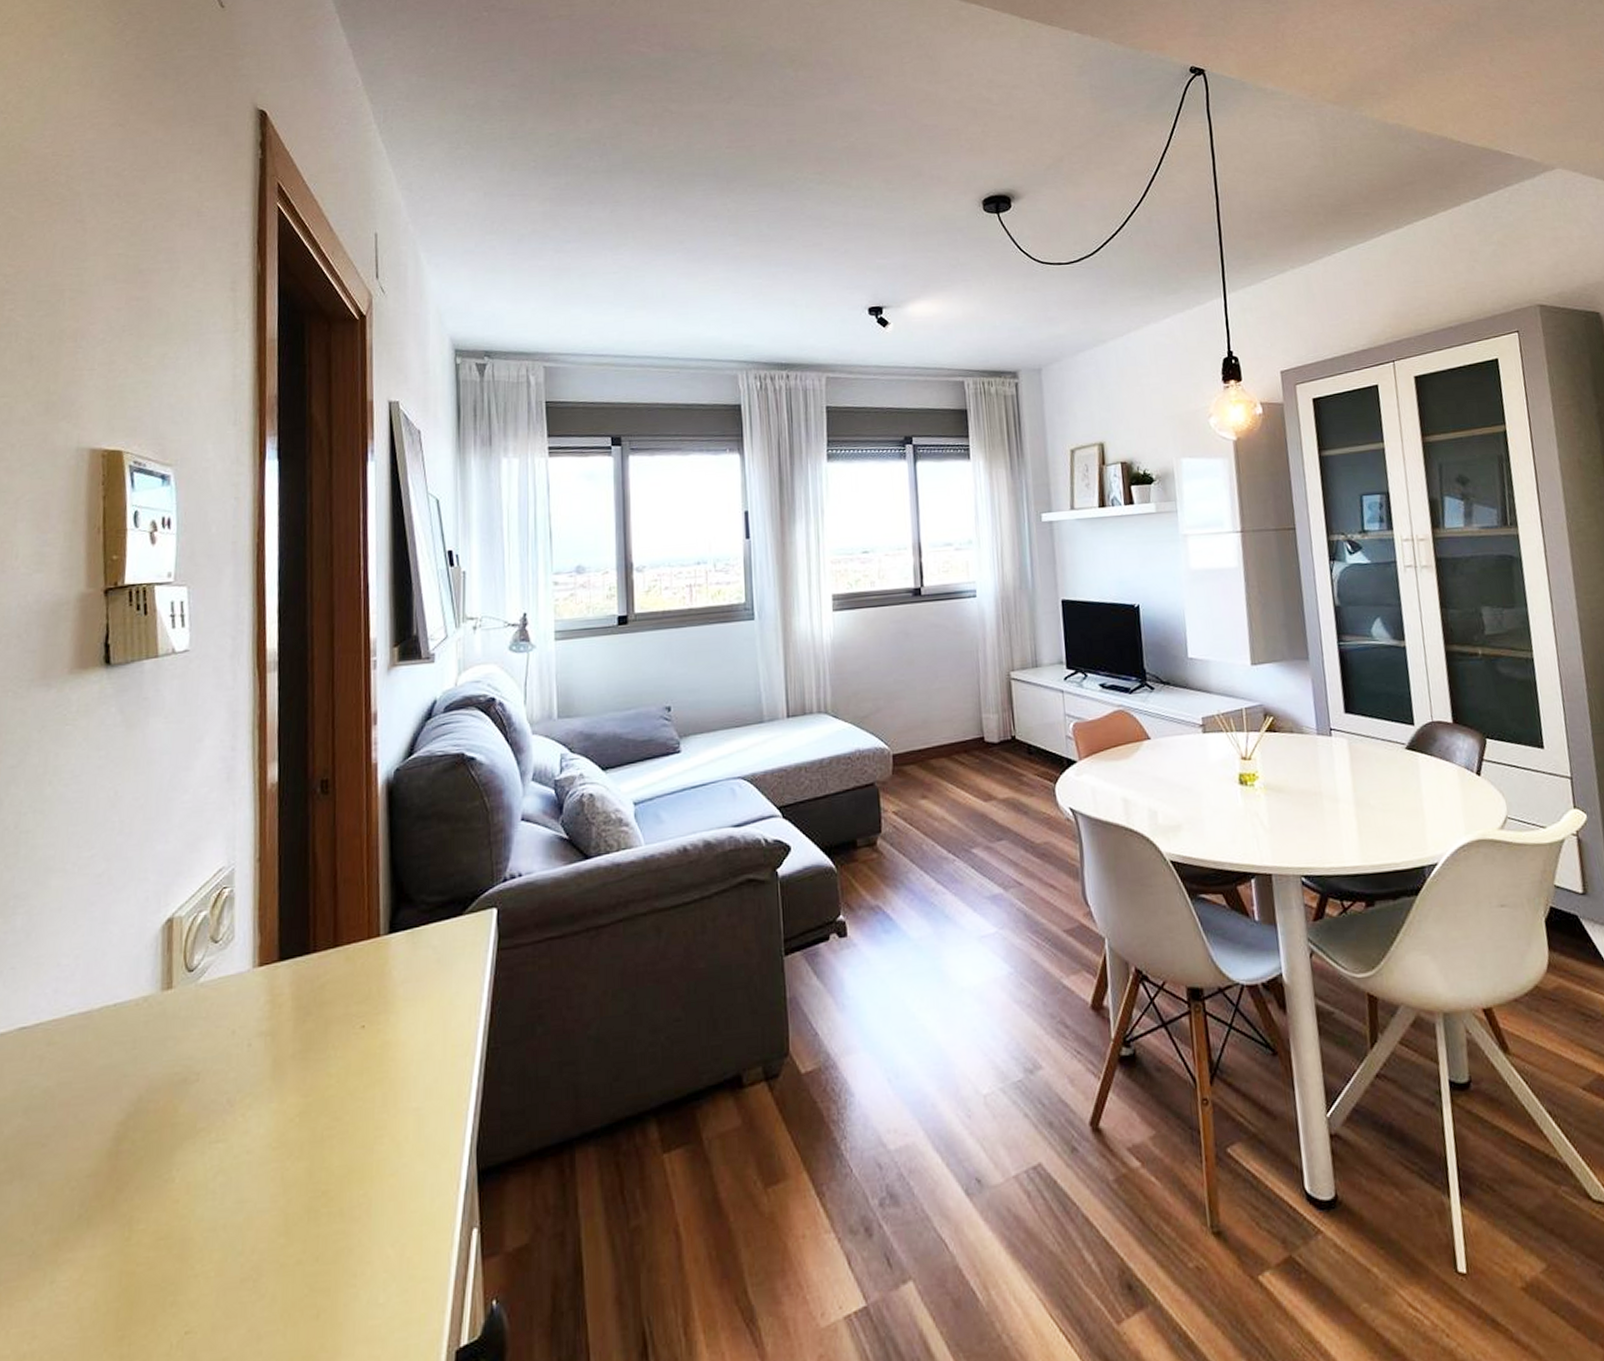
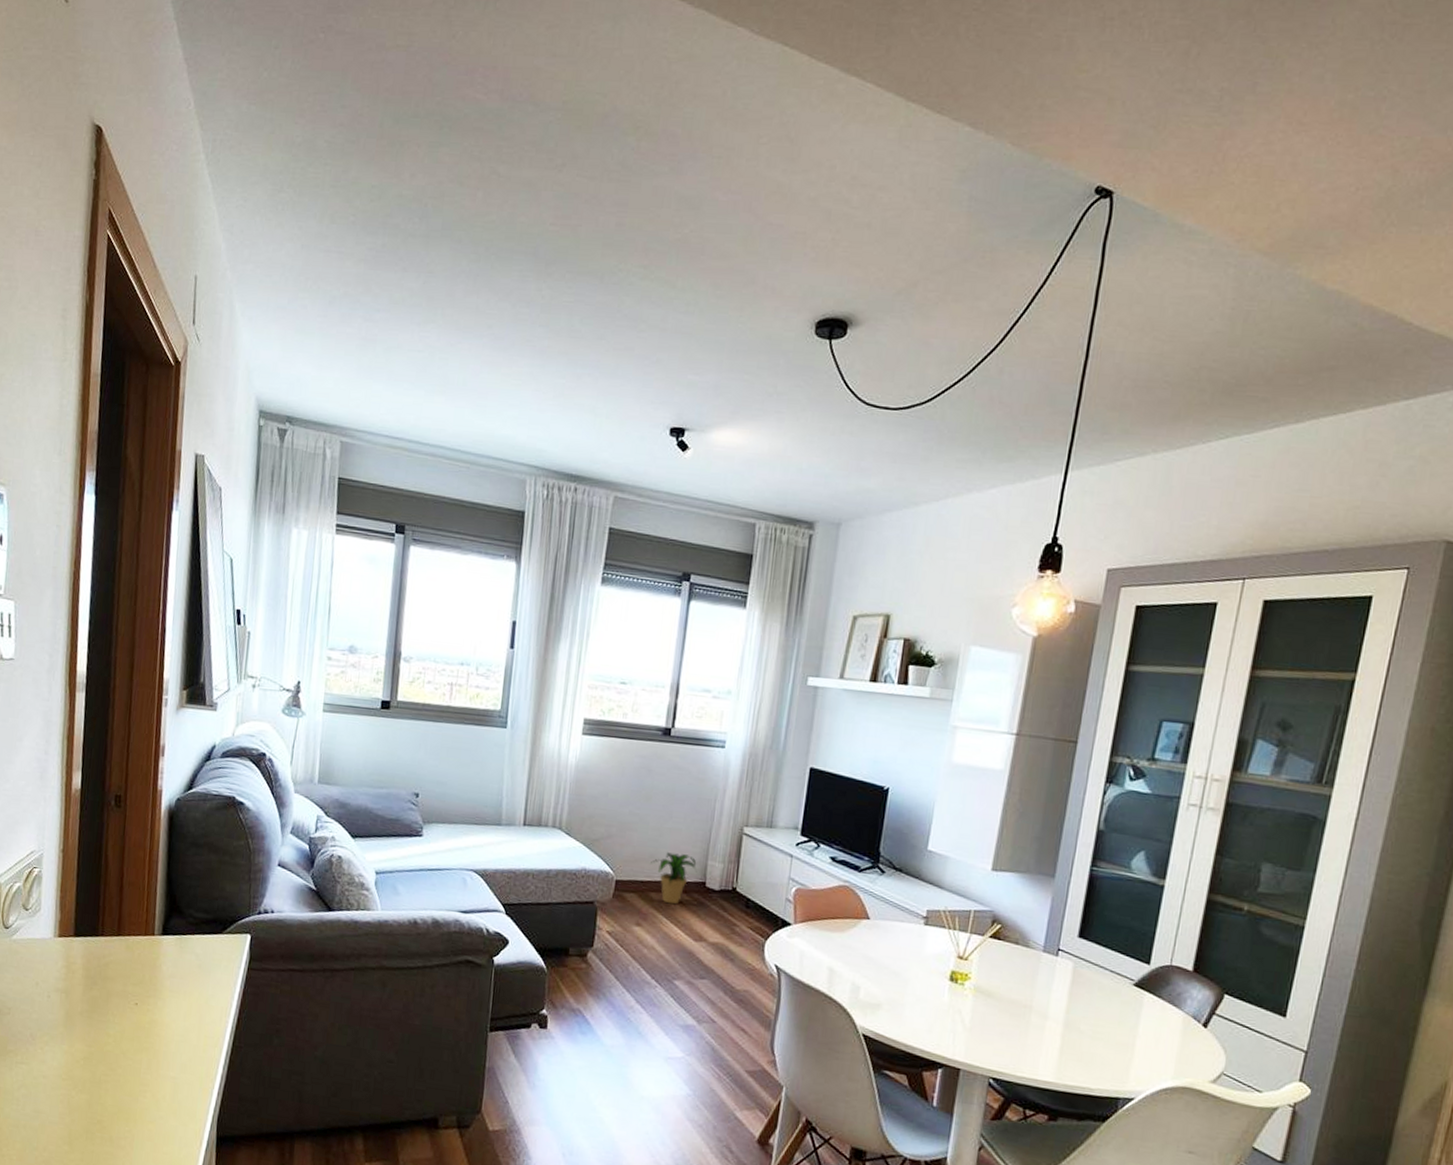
potted plant: none [925,712,973,768] -> present [651,852,697,905]

